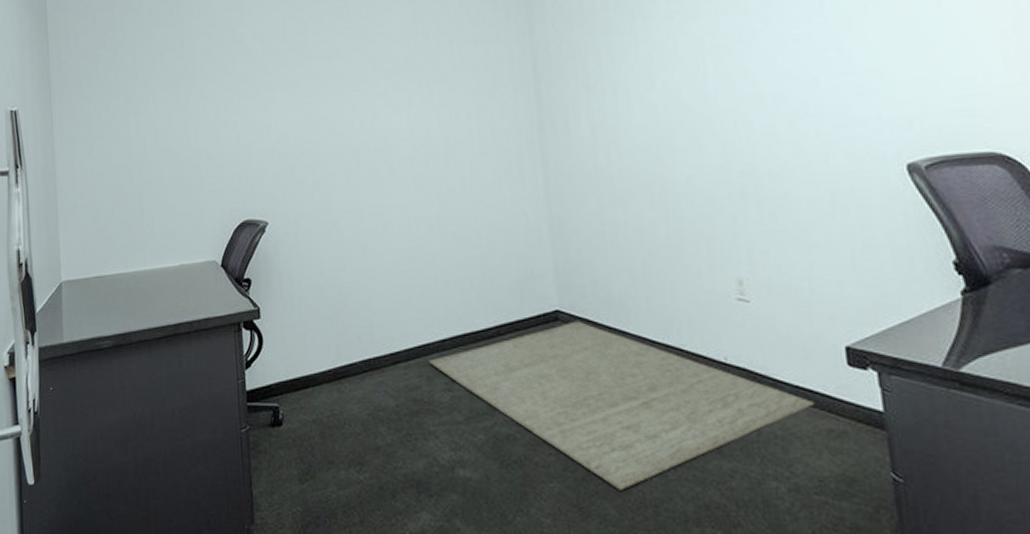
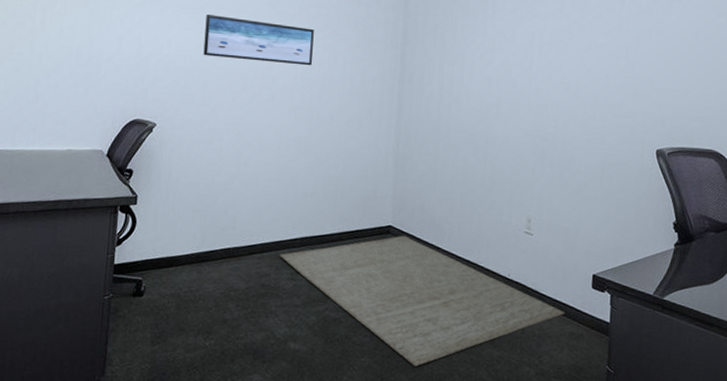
wall art: none [303,82,431,136] -> present [203,14,314,66]

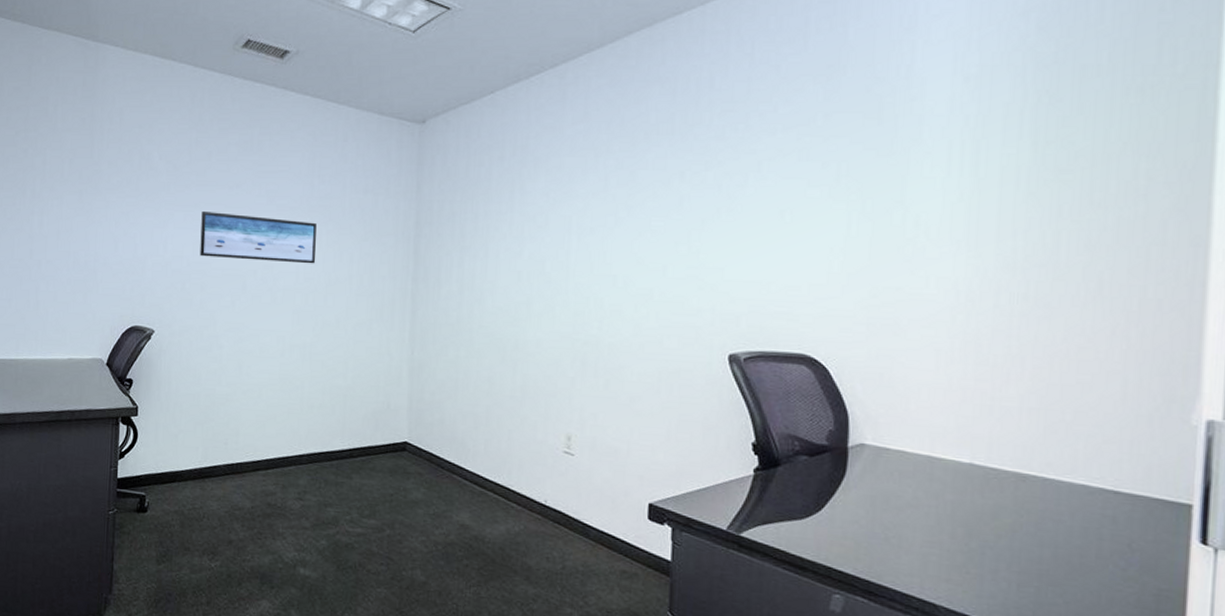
rug: present [279,235,565,367] -> none [286,453,615,601]

